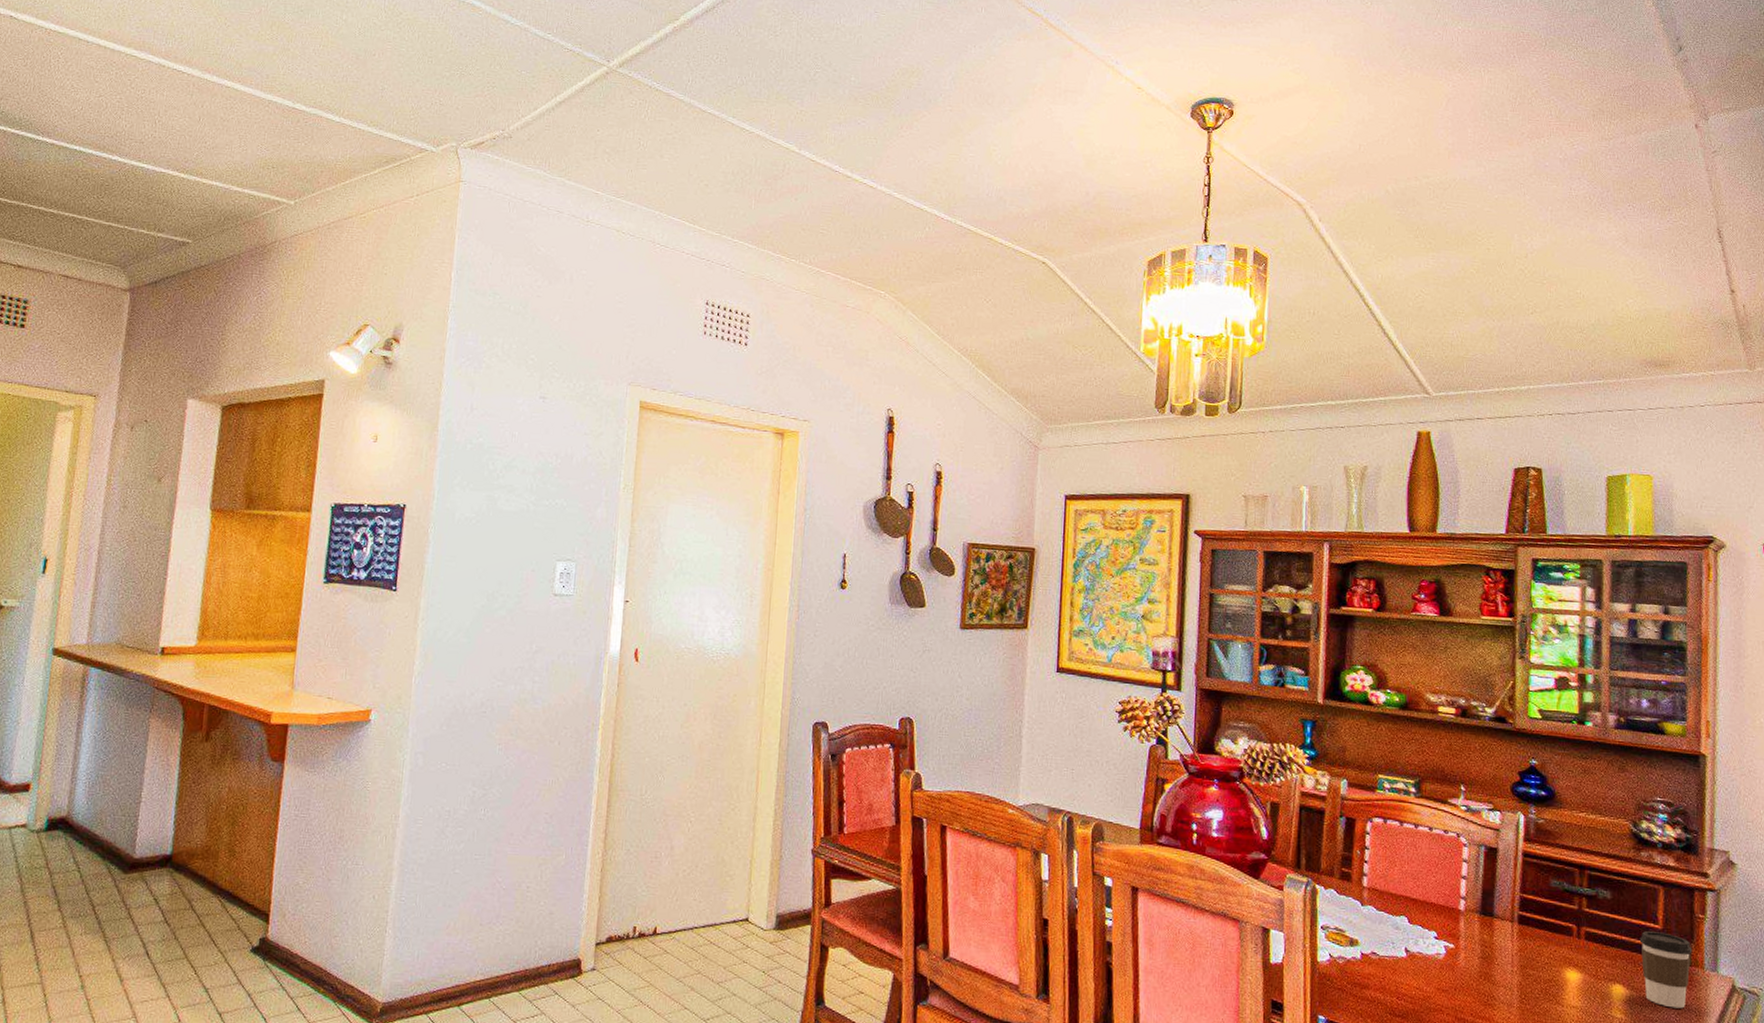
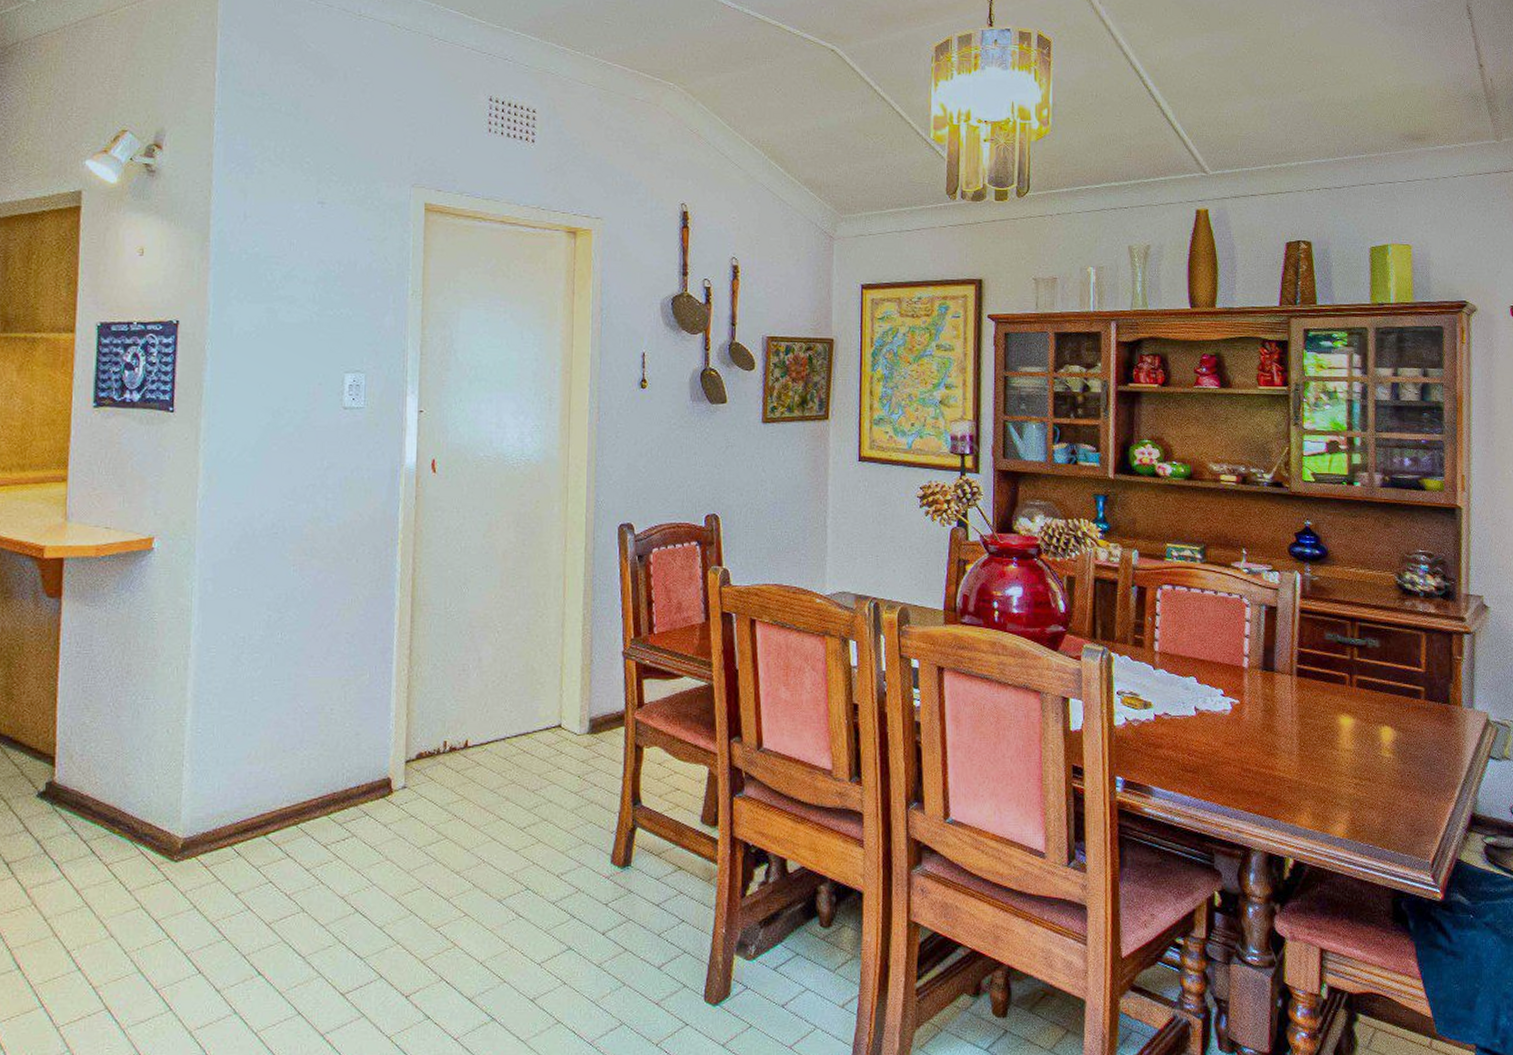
coffee cup: present [1639,931,1693,1009] -> none [1405,675,1452,745]

